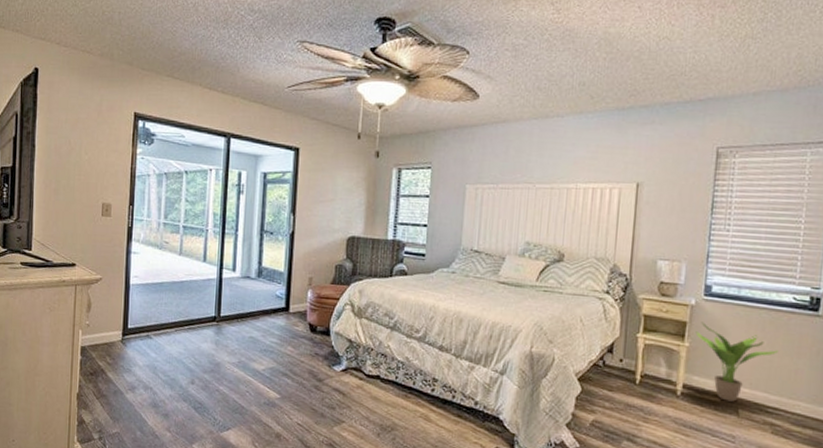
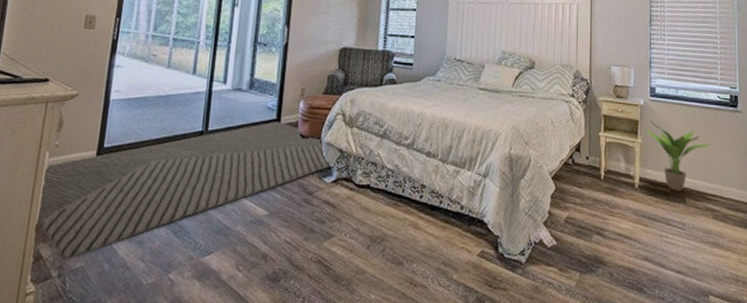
rug: none [77,309,340,426] -> present [36,121,330,260]

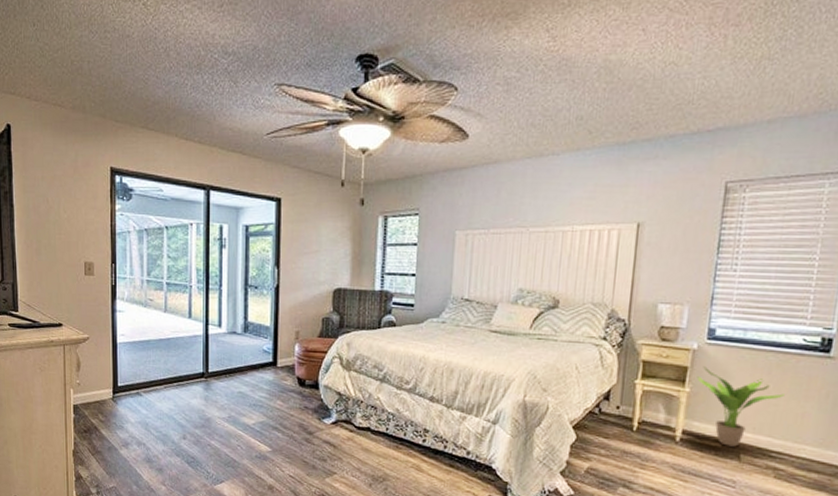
rug: present [36,121,330,260] -> none [71,363,329,481]

